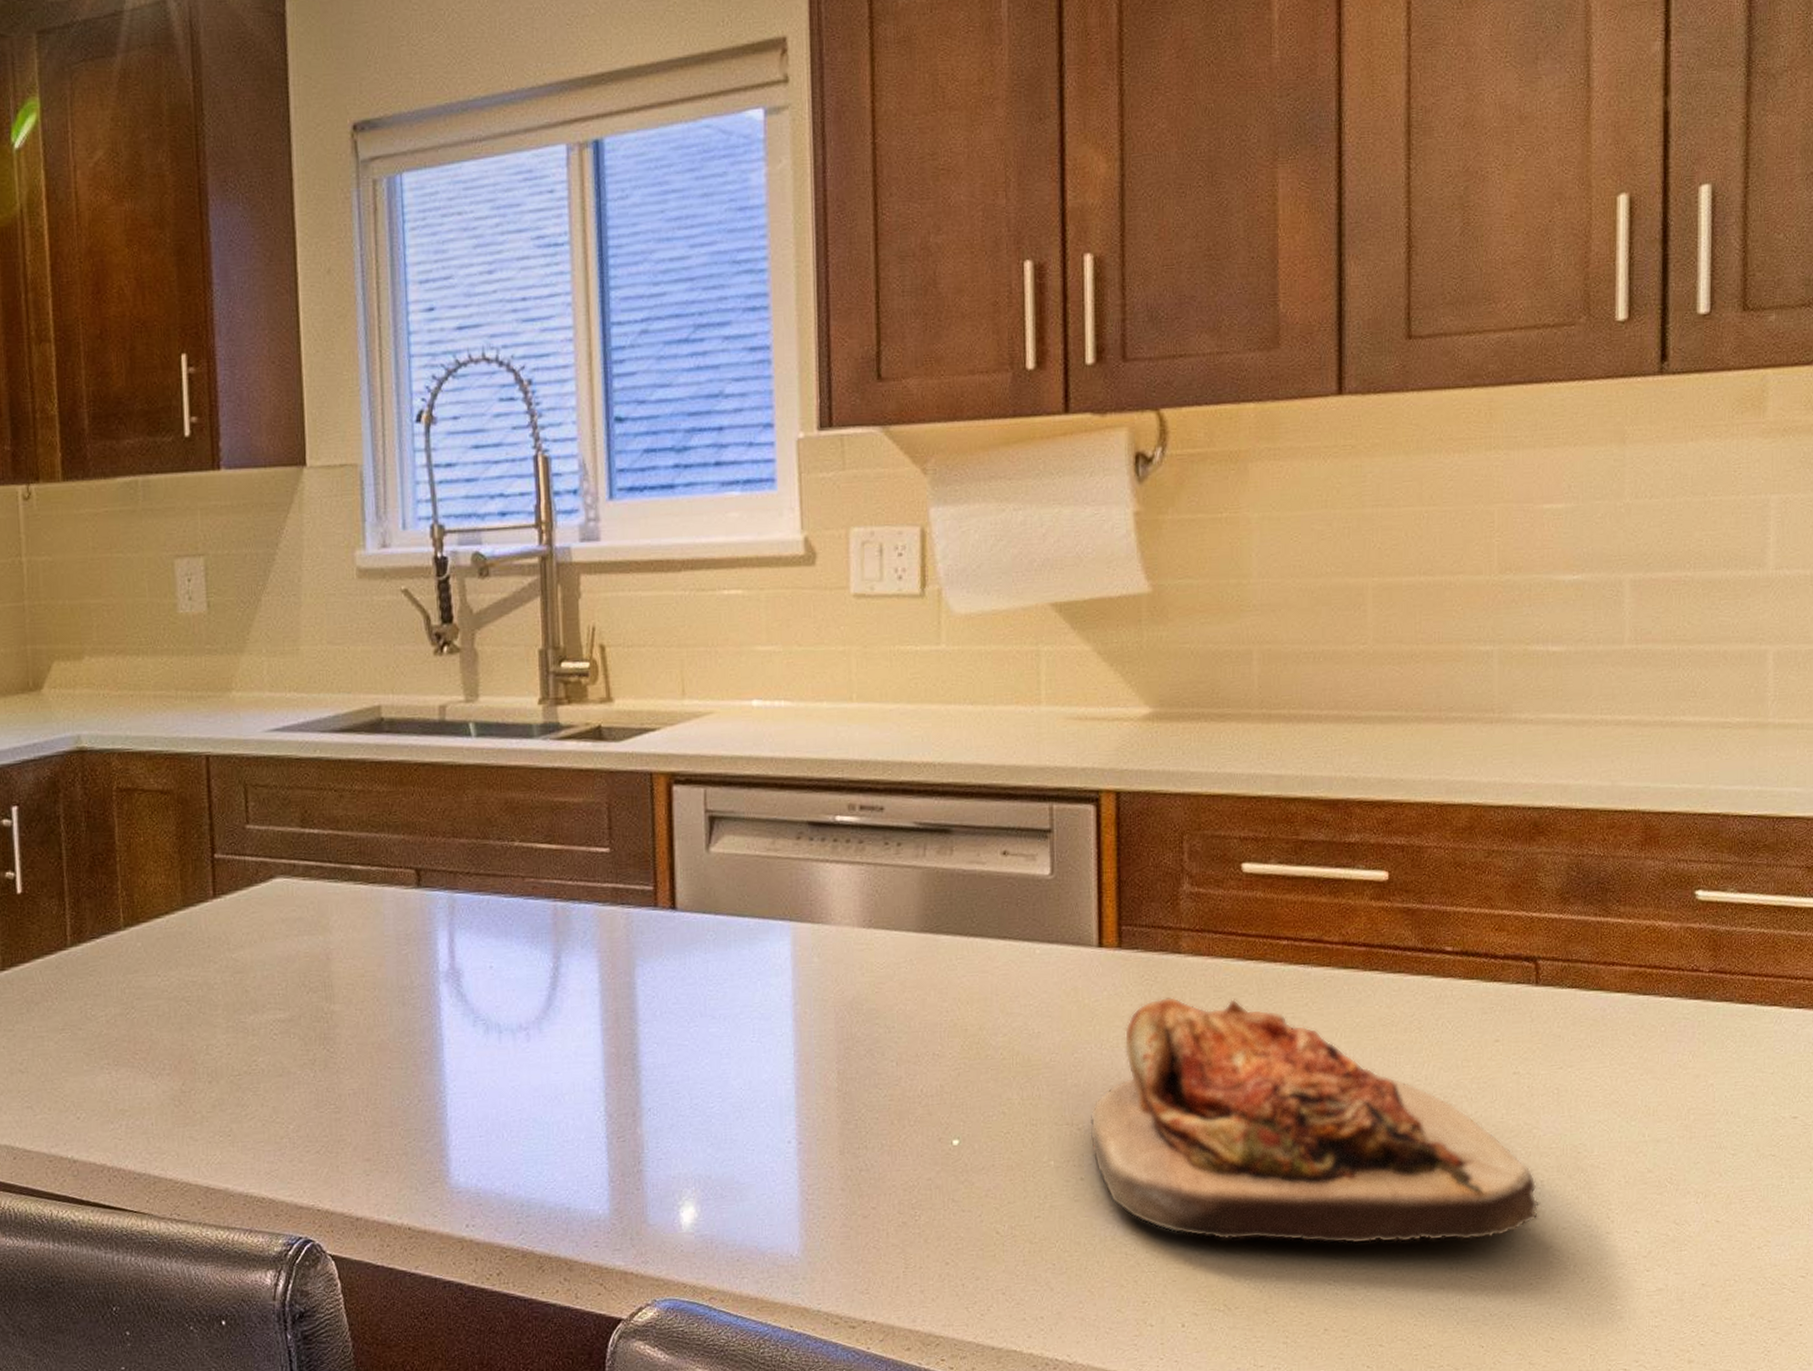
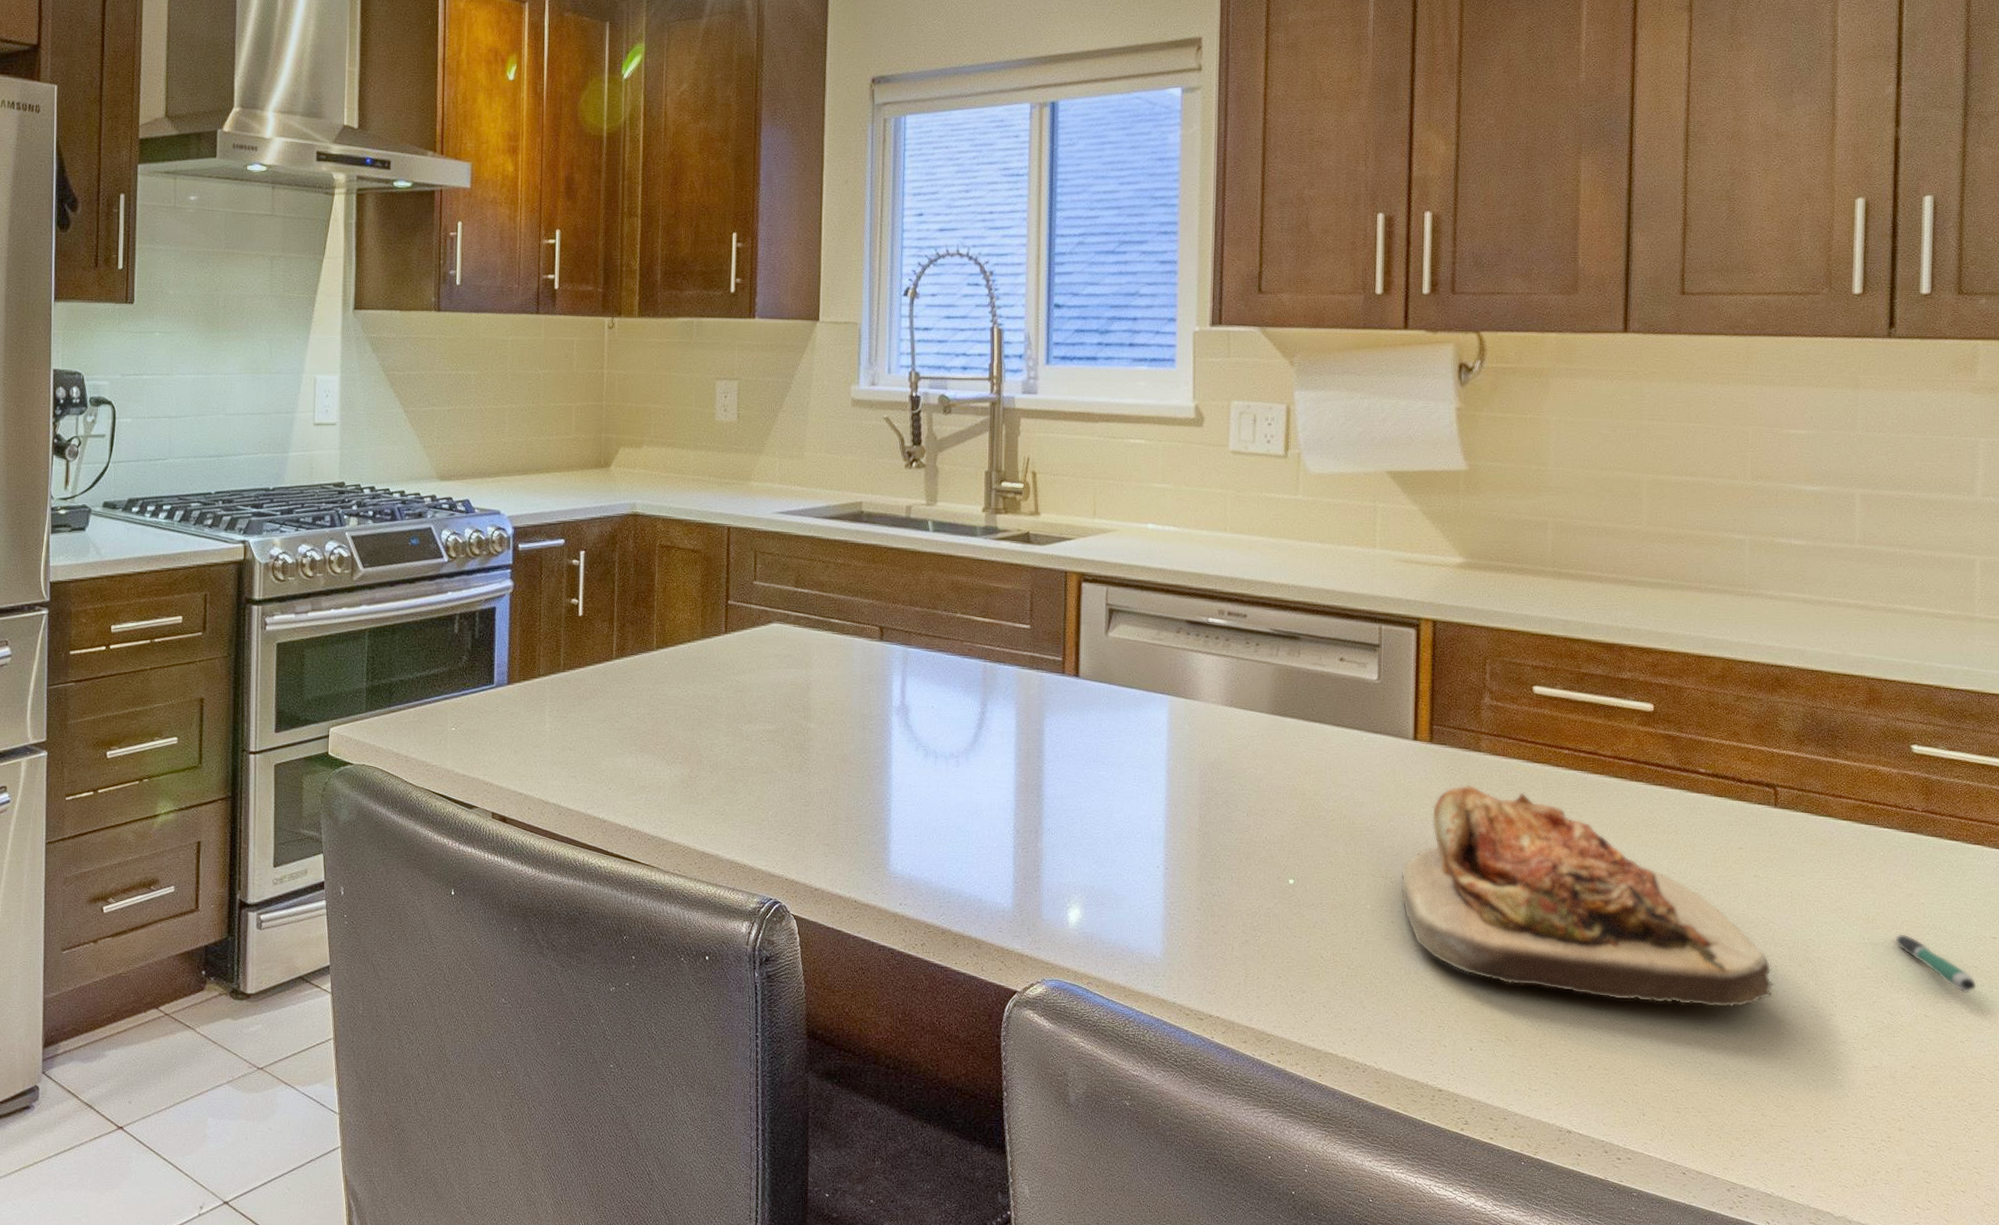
pen: none [1679,1124,1775,1189] -> present [1894,934,1977,994]

